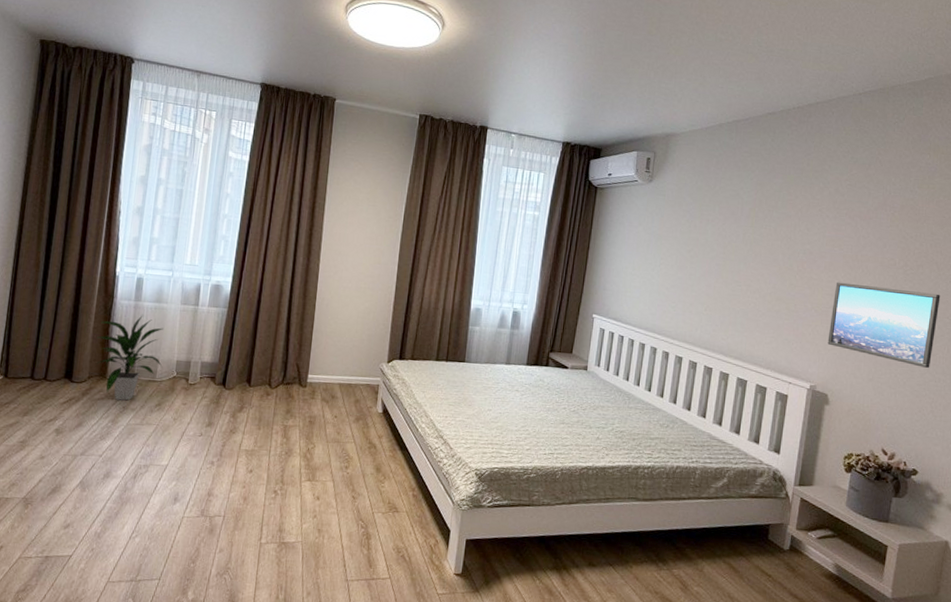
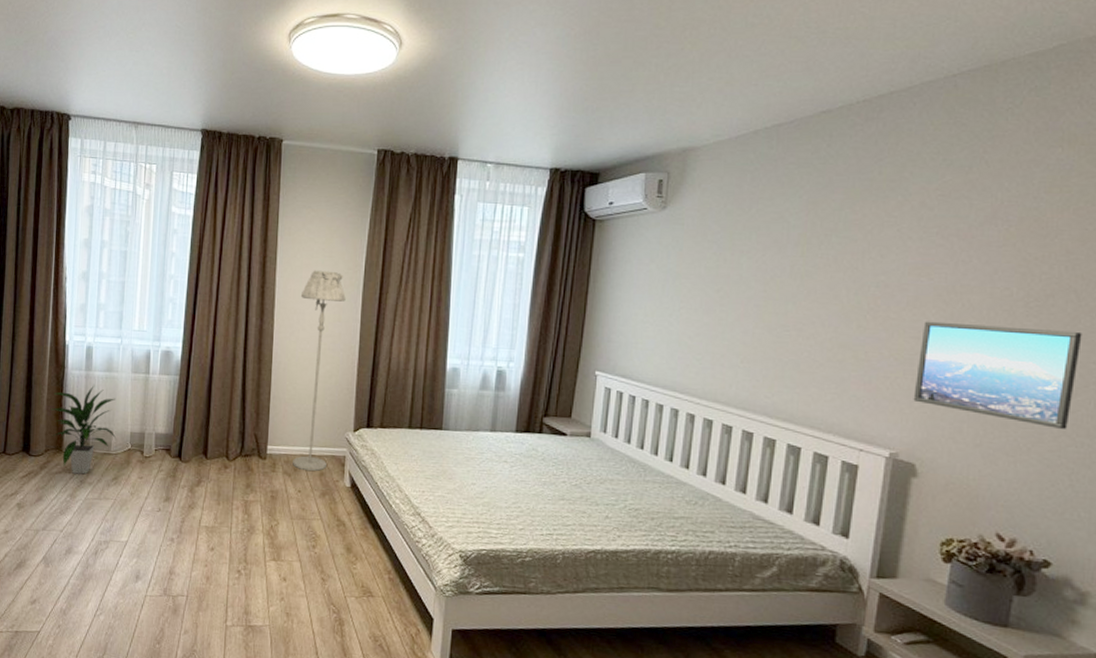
floor lamp: none [331,217,386,399] -> present [293,270,346,472]

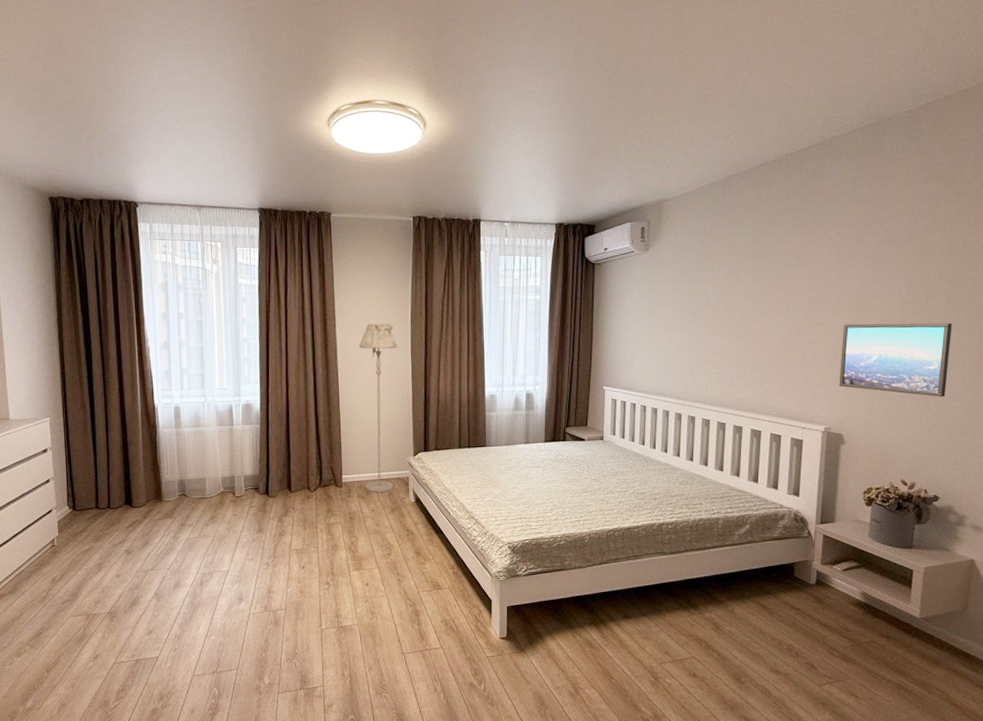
indoor plant: present [51,385,117,475] -> none [147,440,210,518]

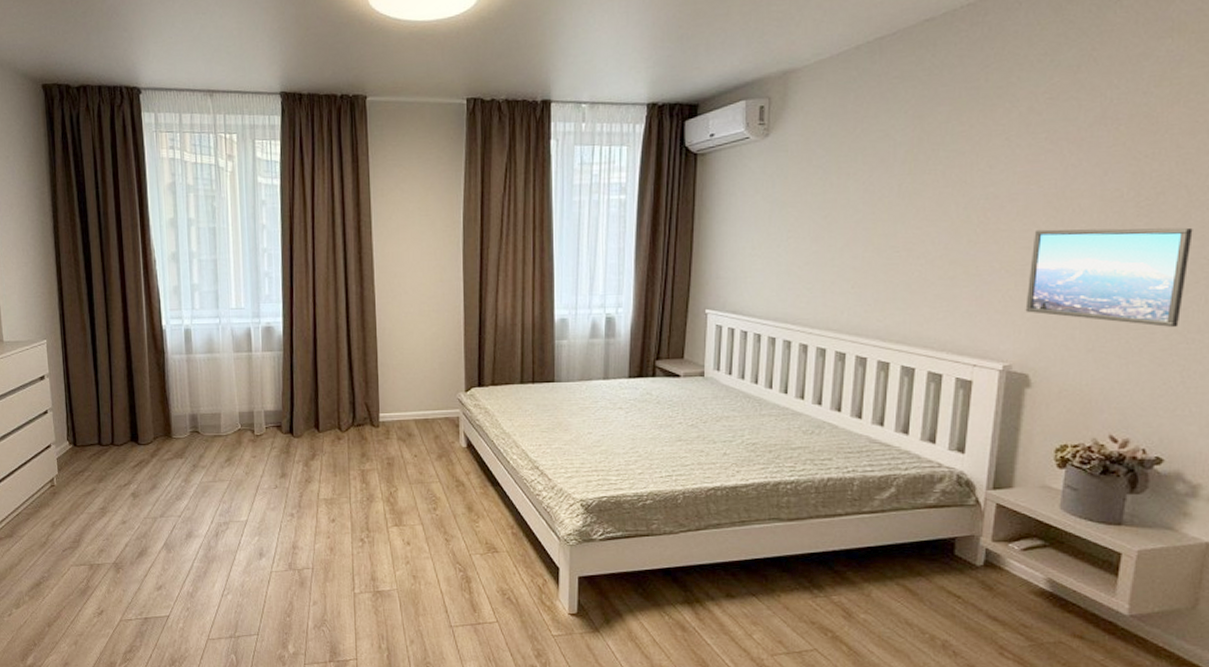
floor lamp: present [358,323,397,493] -> none [399,230,446,435]

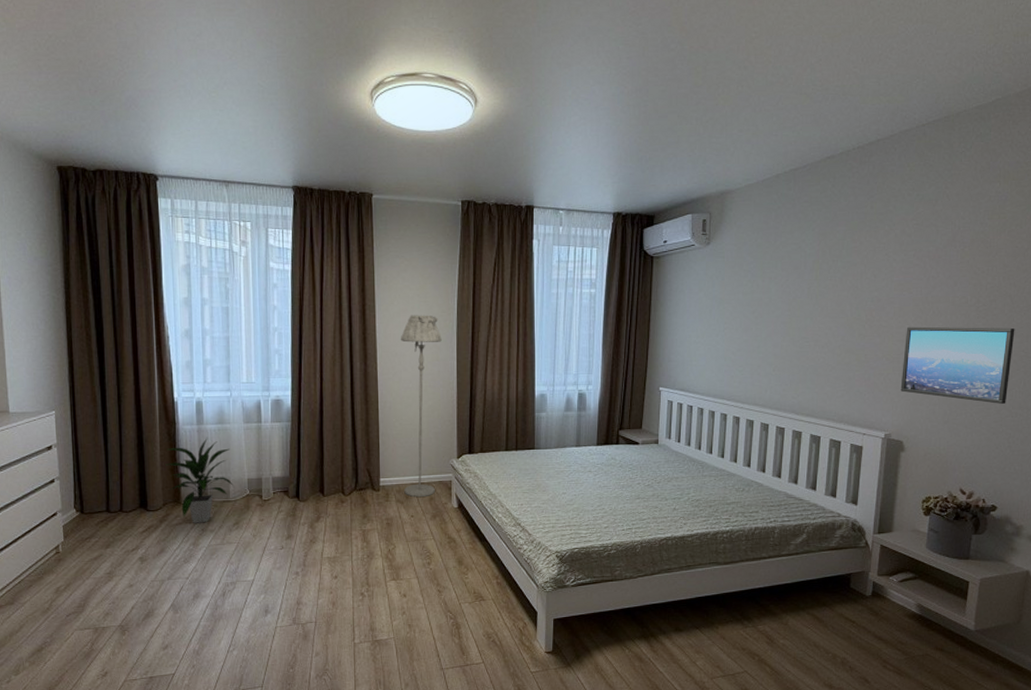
indoor plant: none [155,368,226,459] -> present [165,438,235,523]
floor lamp: none [399,230,446,435] -> present [400,315,442,498]

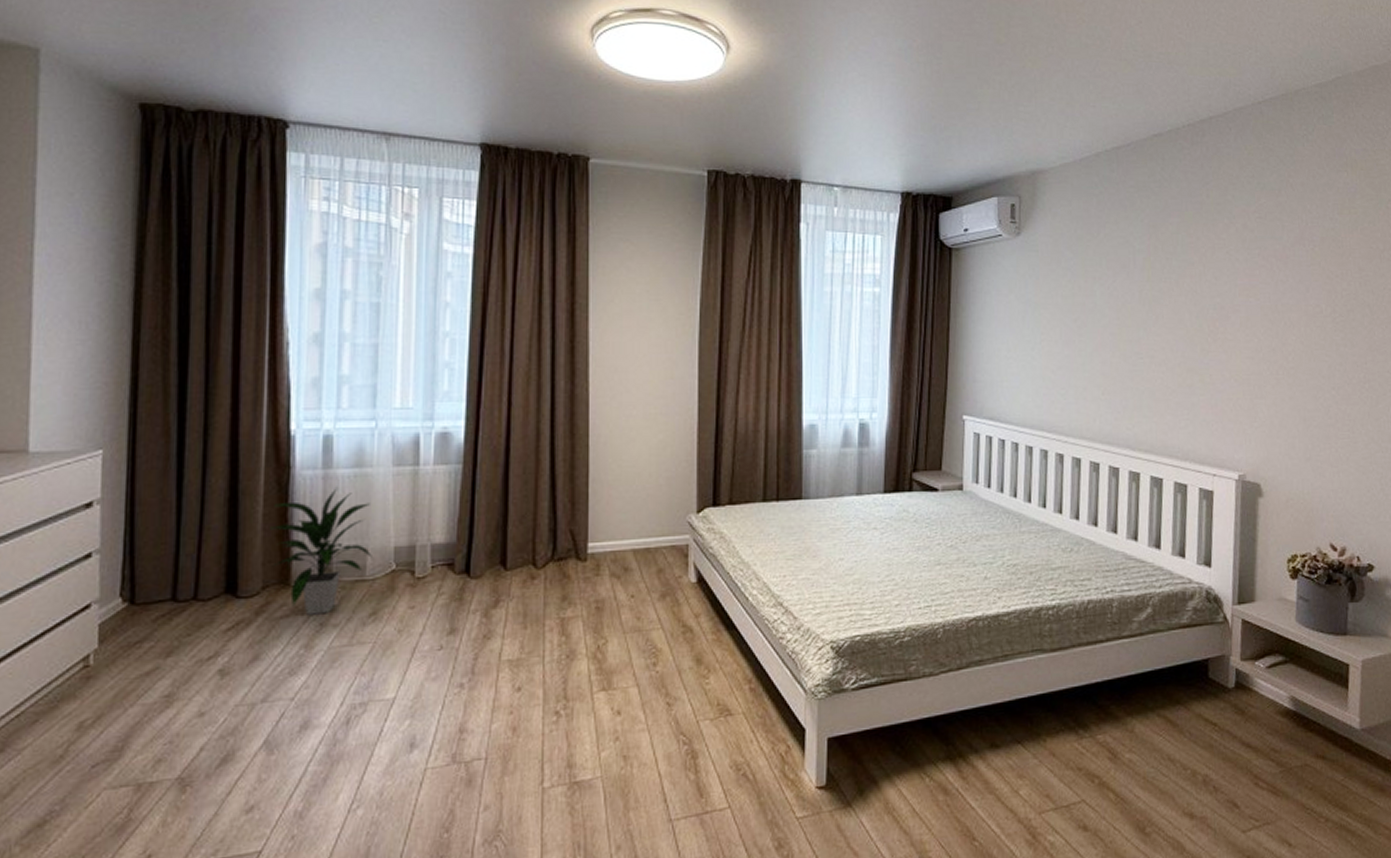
floor lamp: present [400,315,442,498] -> none [621,317,679,570]
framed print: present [900,326,1015,404] -> none [1253,341,1378,436]

